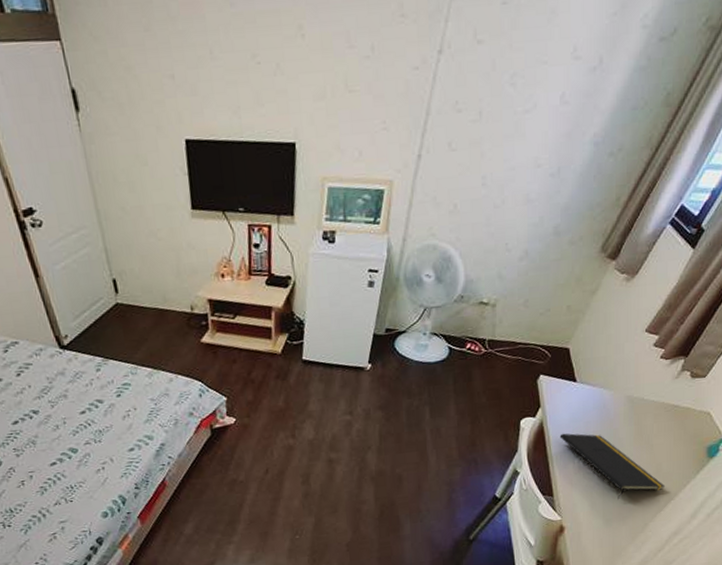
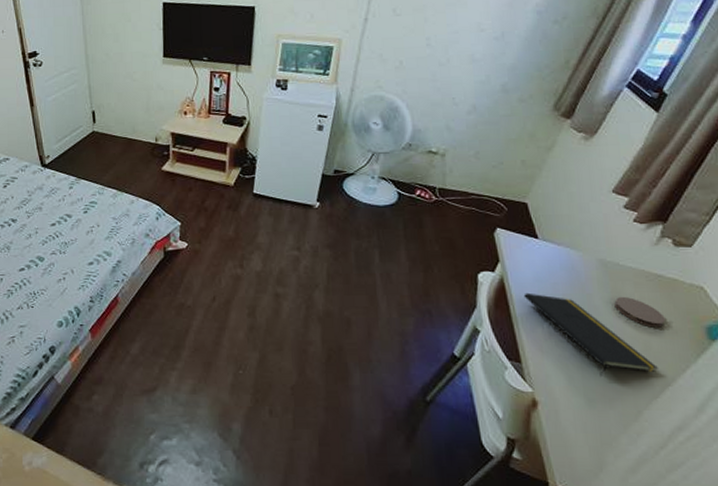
coaster: none [636,427,676,453] -> present [614,296,666,328]

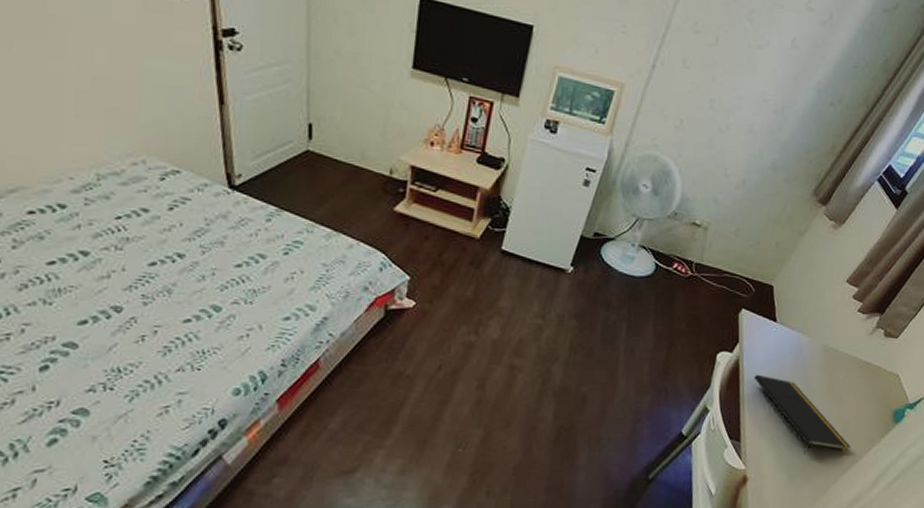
coaster: present [614,296,666,328] -> none [827,380,865,411]

